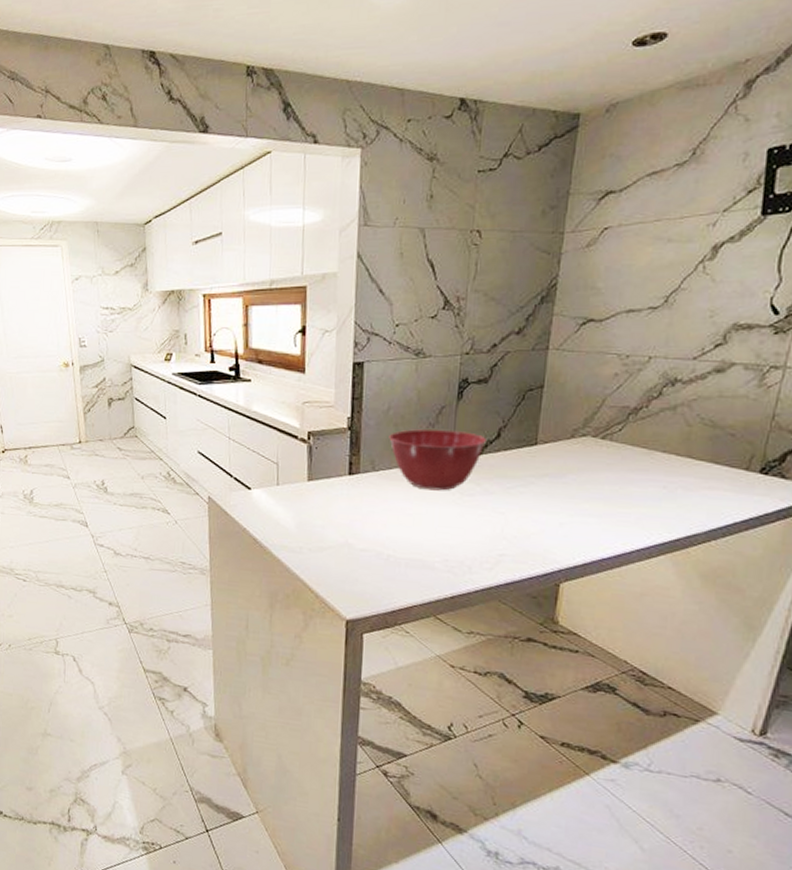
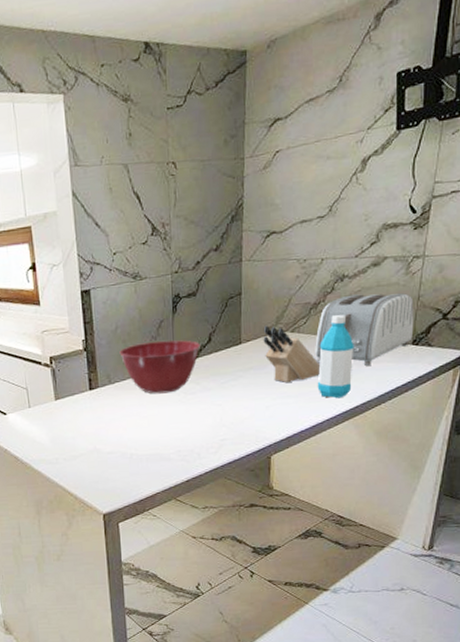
knife block: none [565,427,636,498] -> present [263,325,321,382]
water bottle: none [628,425,682,527] -> present [317,315,354,399]
toaster: none [629,403,767,491] -> present [315,293,414,366]

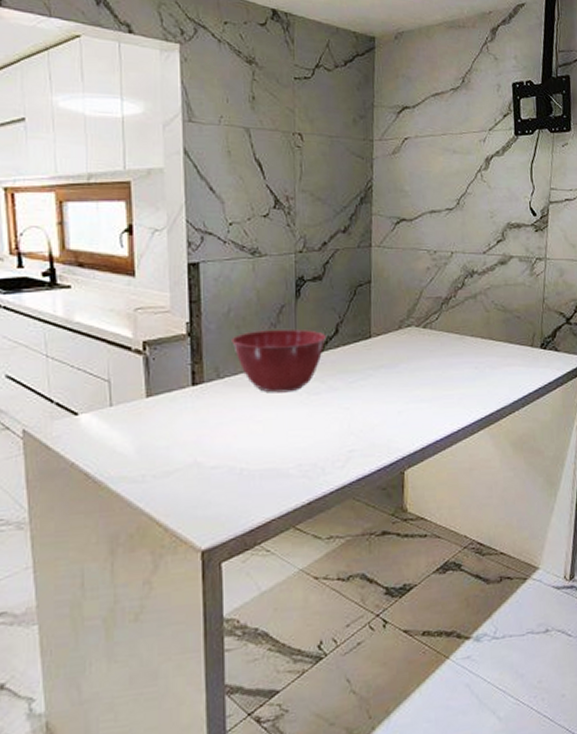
knife block: present [263,325,321,382] -> none [394,318,454,384]
toaster: present [315,293,414,366] -> none [447,292,541,369]
water bottle: present [317,315,354,399] -> none [451,313,486,404]

